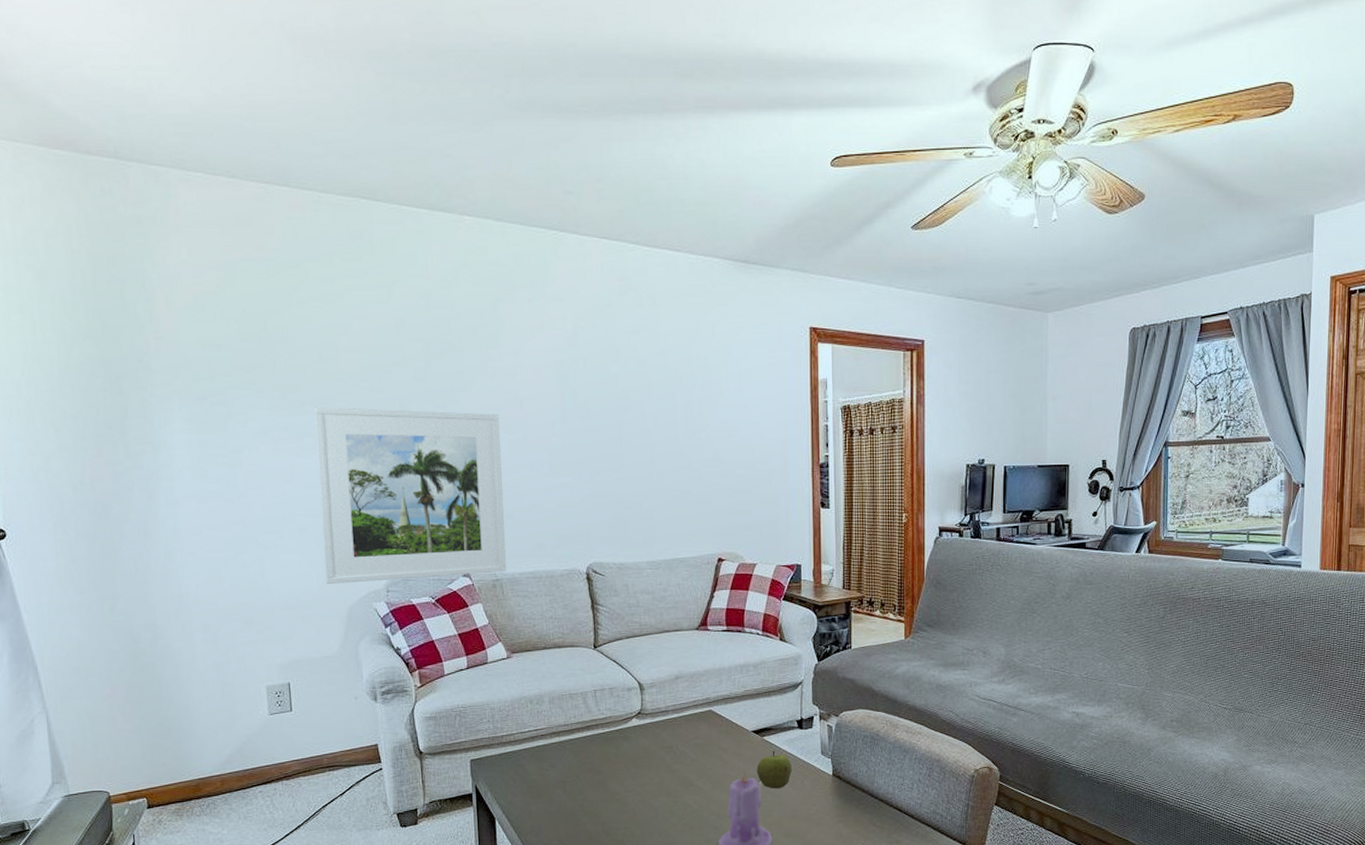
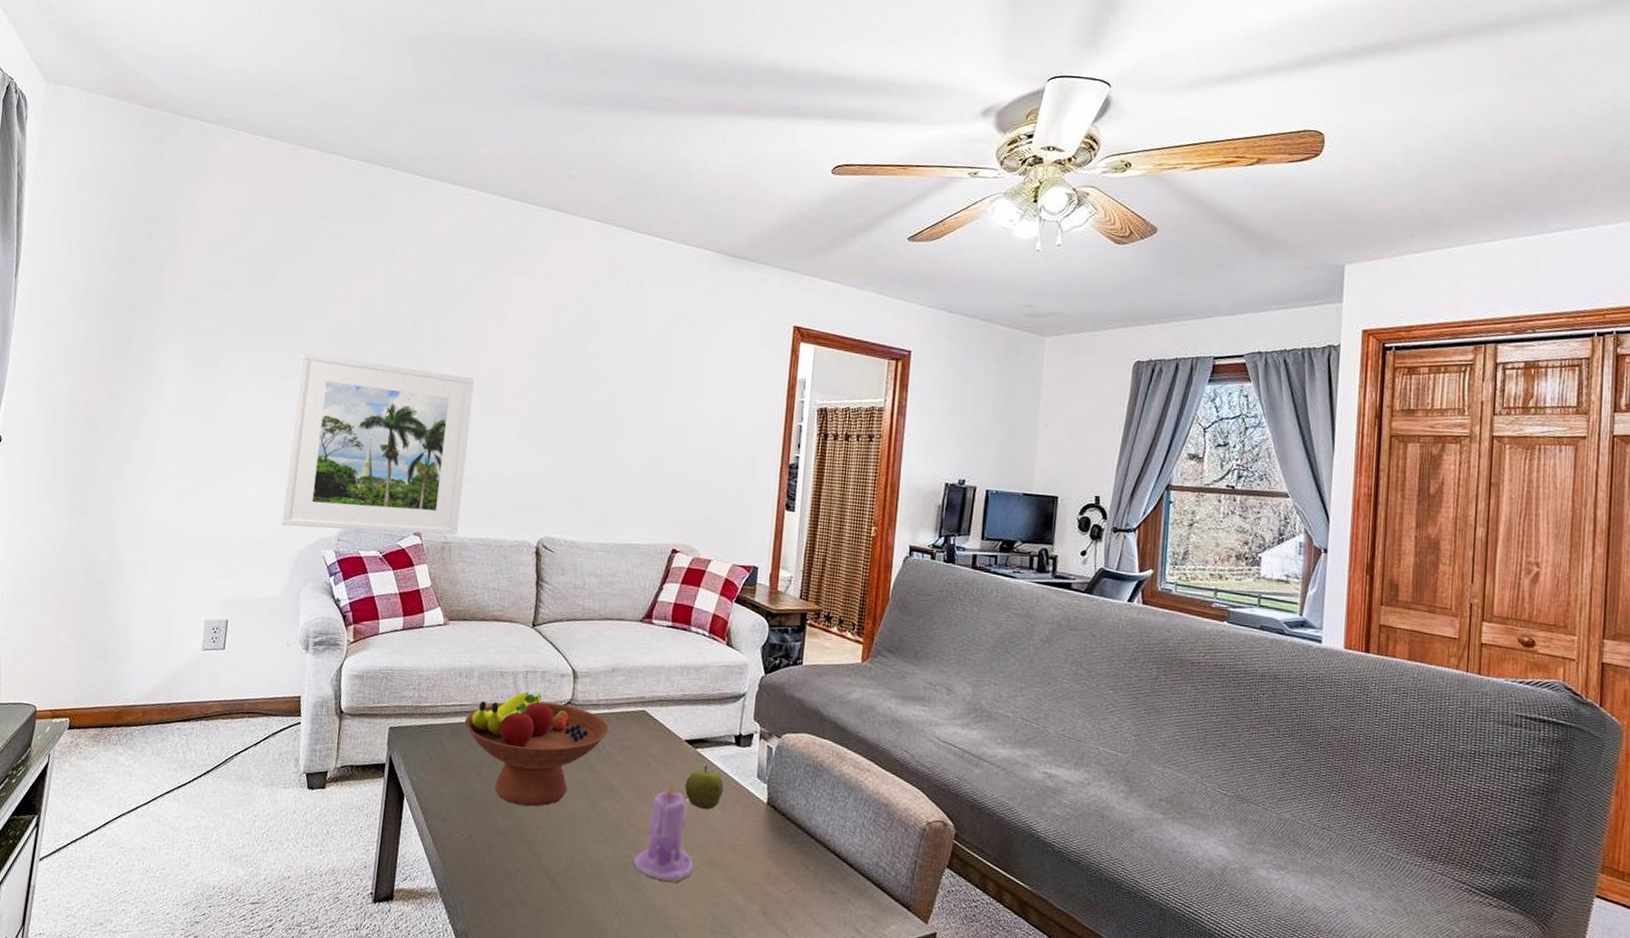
fruit bowl: none [542,709,680,811] -> present [464,691,609,807]

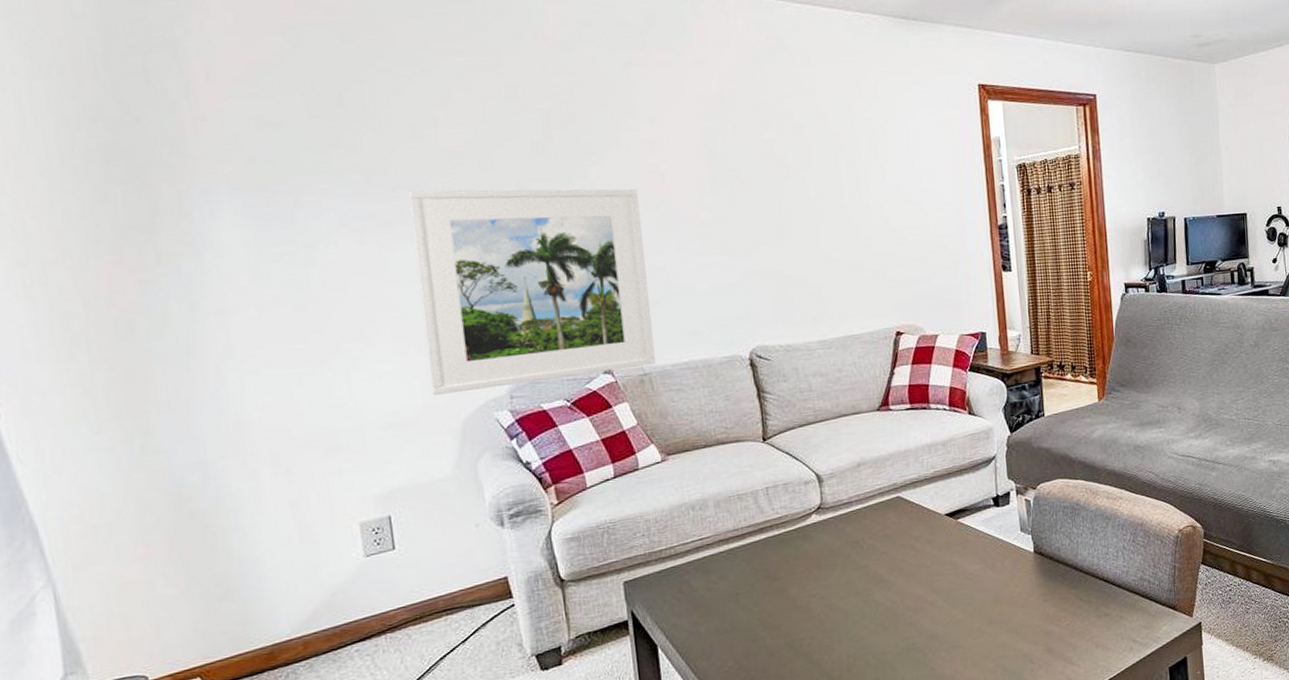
fruit bowl: present [464,691,609,807] -> none [708,507,867,622]
candle: present [633,784,693,883] -> none [915,559,975,651]
apple: present [685,766,724,810] -> none [953,533,991,574]

